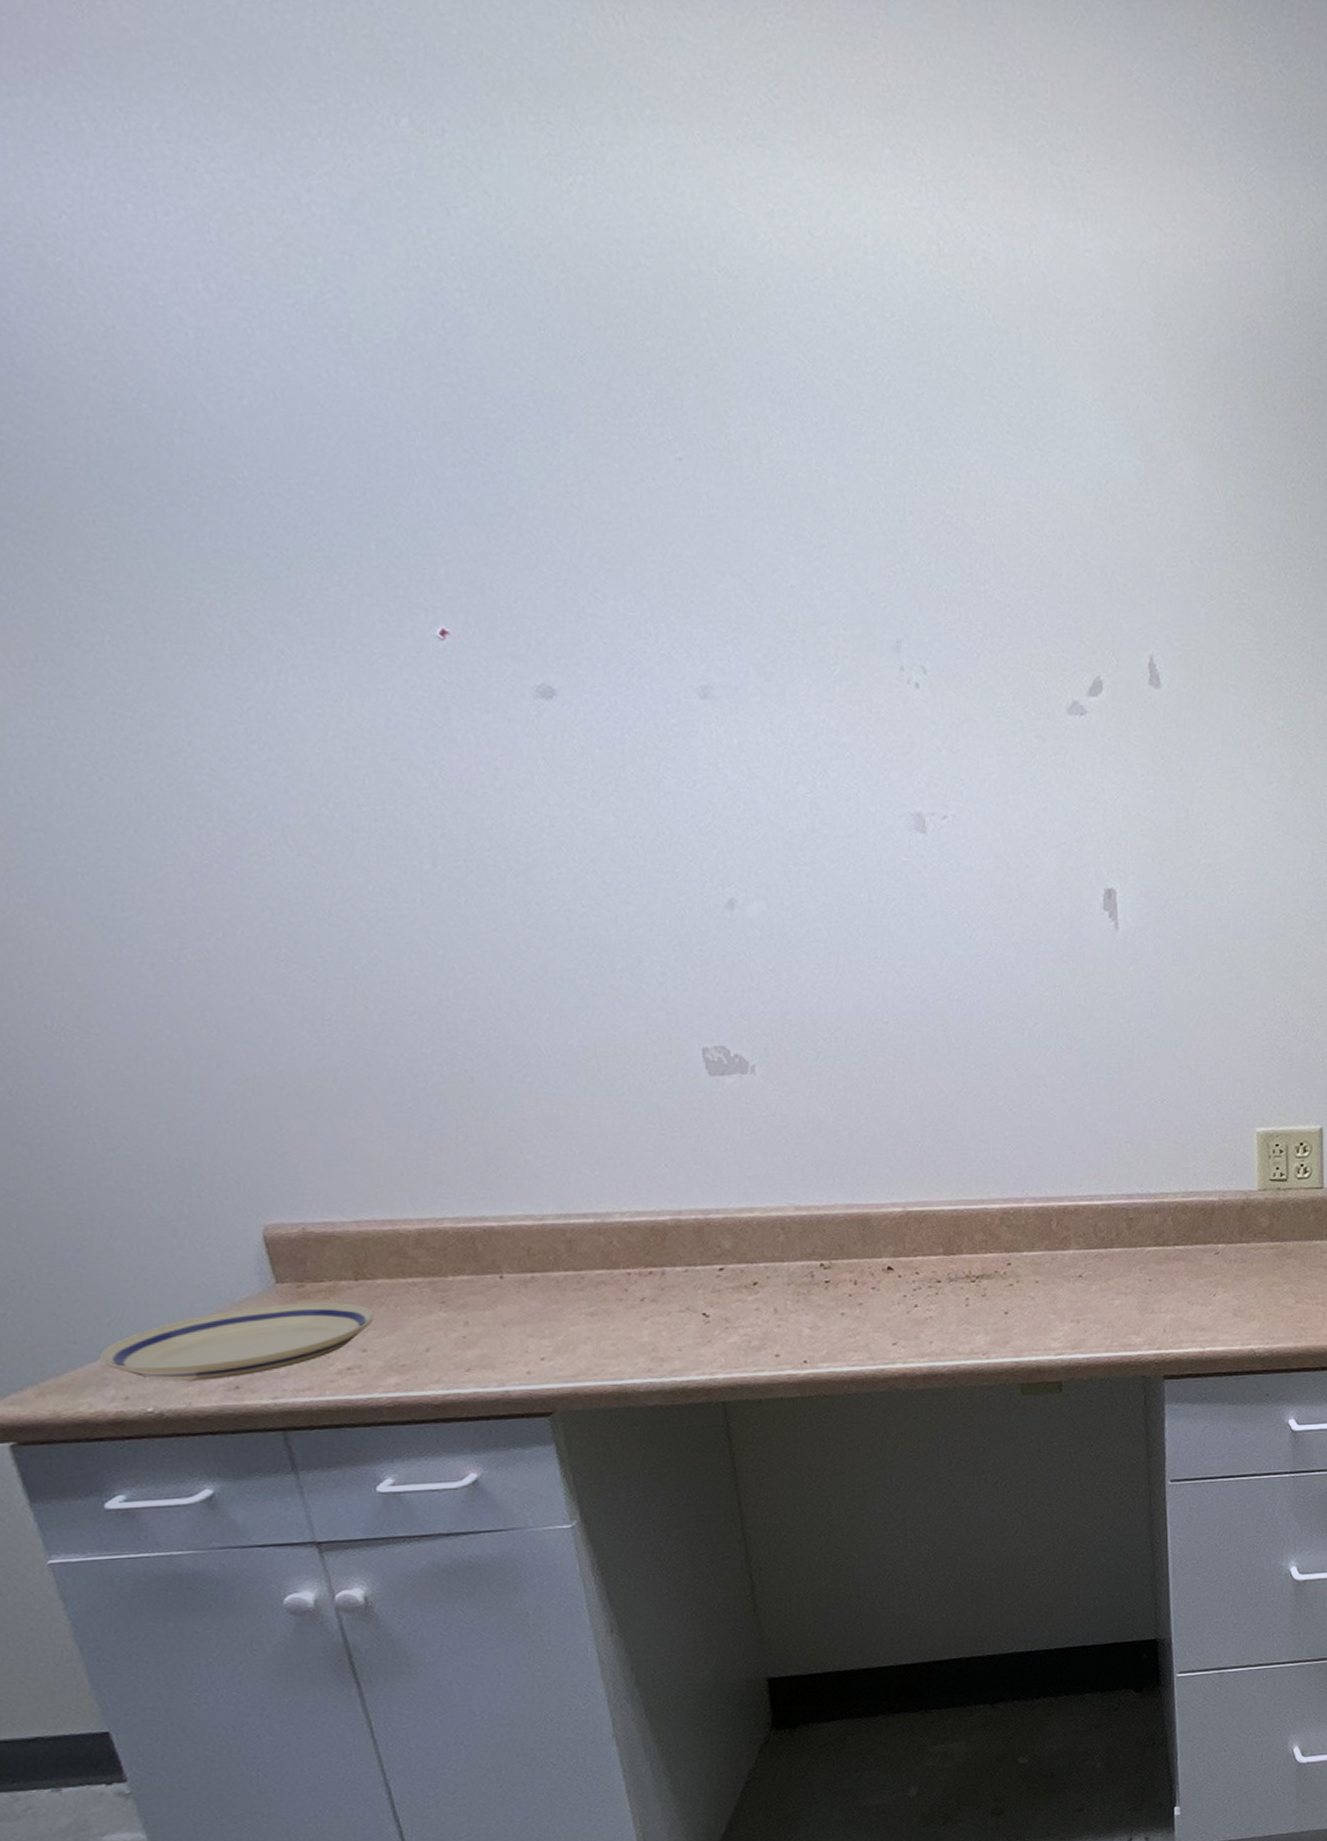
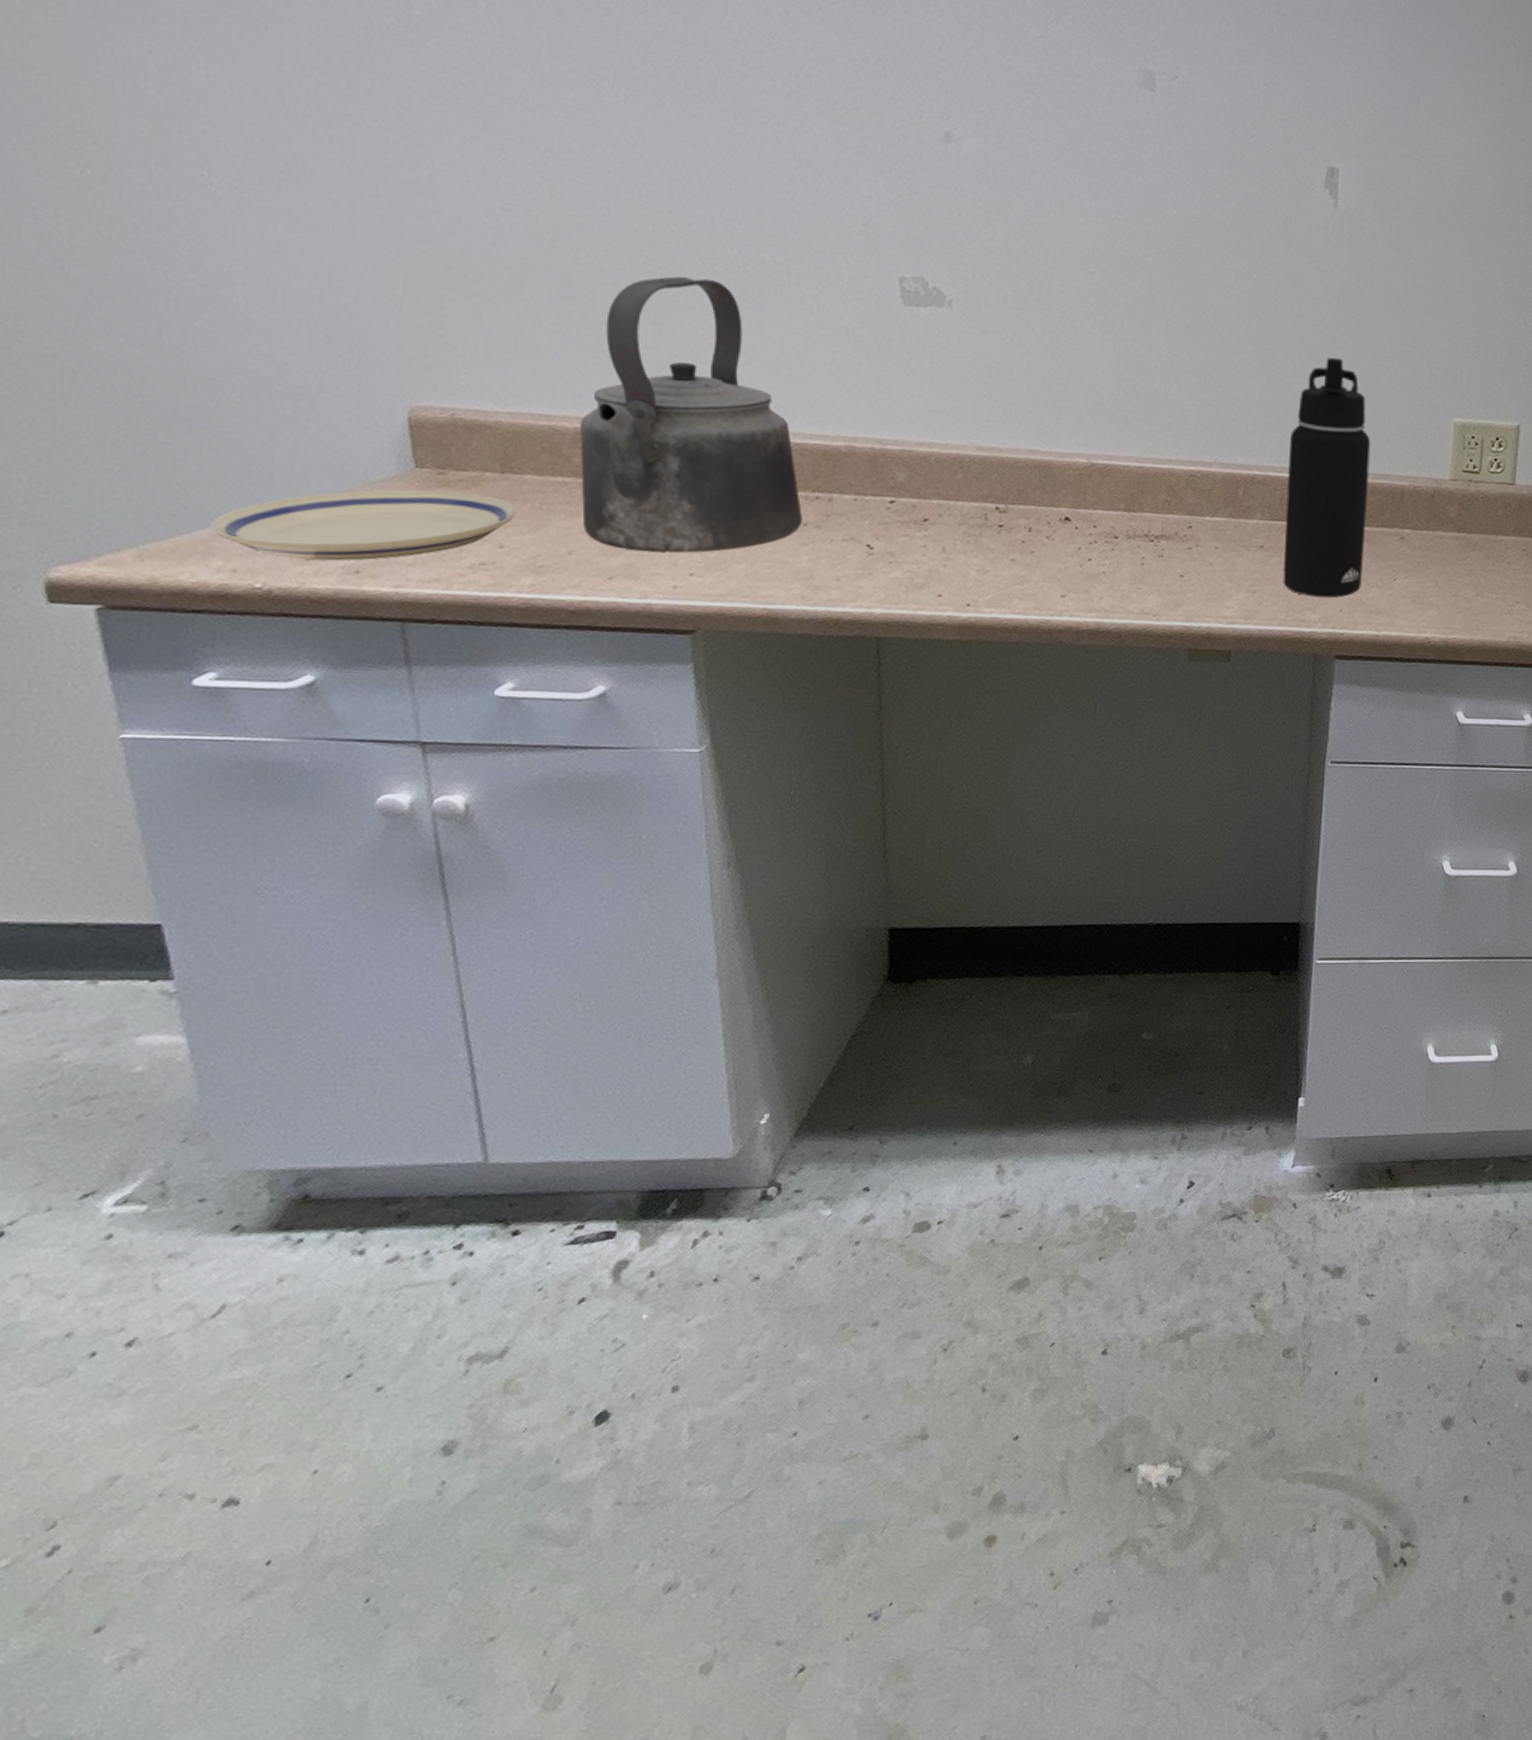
kettle: none [421,1071,639,1342] -> present [580,276,802,553]
water bottle: none [1097,1080,1182,1321] -> present [1283,357,1371,599]

